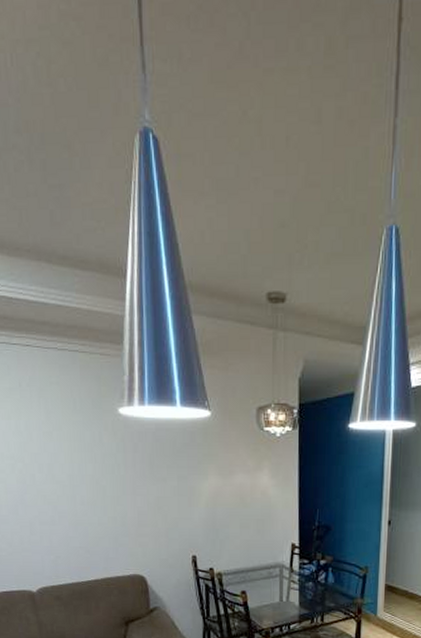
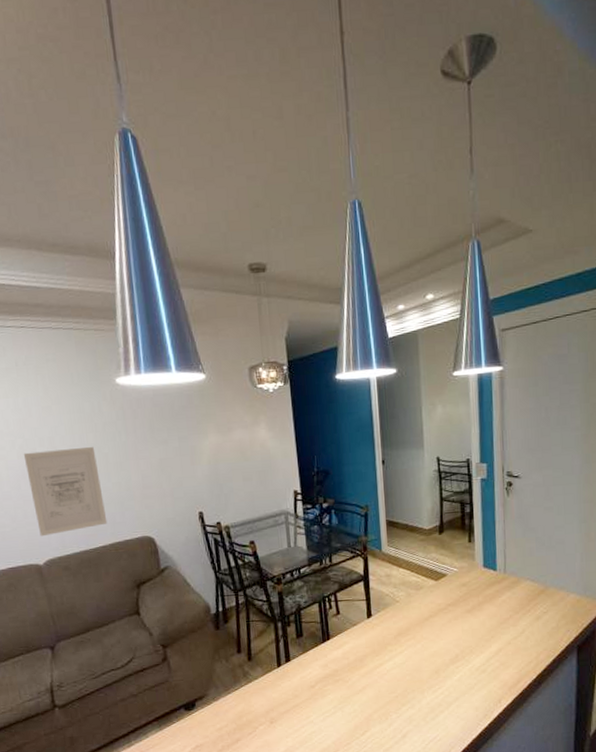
wall art: none [22,478,101,564] -> present [23,447,108,537]

